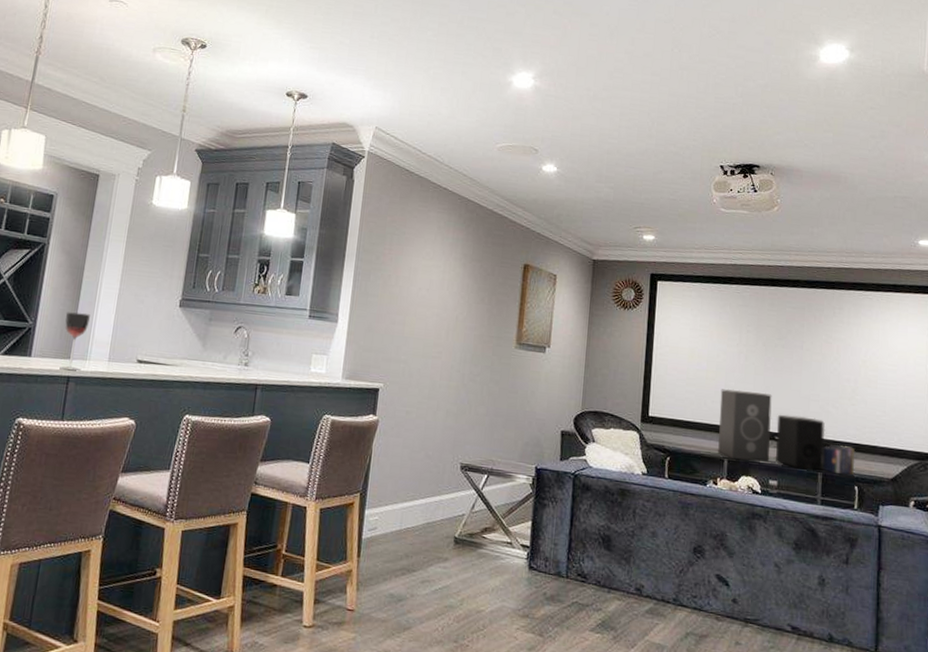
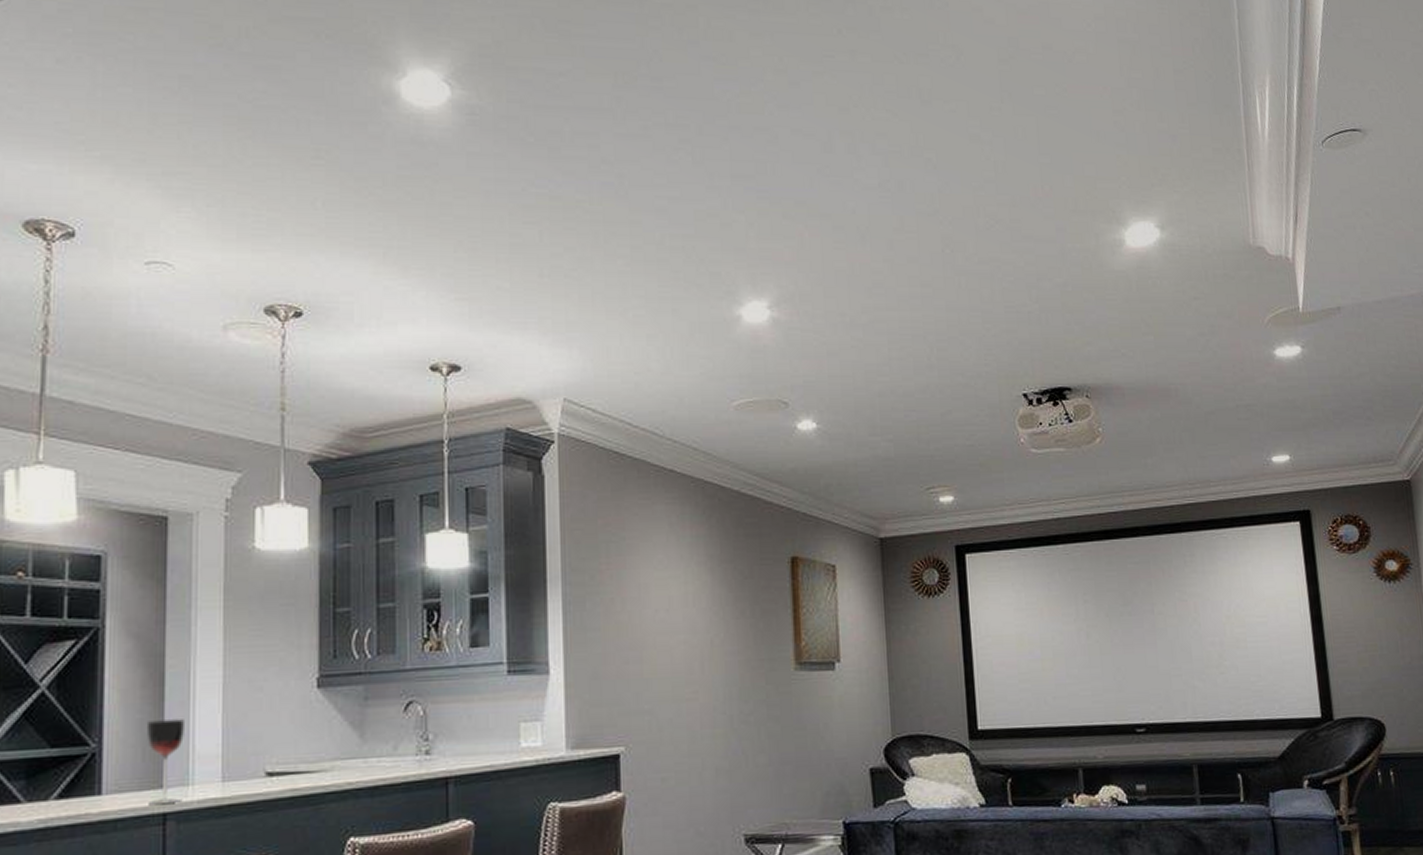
speaker: present [717,388,772,462] -> none [1062,675,1133,767]
speaker: present [776,414,826,471] -> none [1134,697,1198,765]
books: present [822,444,856,475] -> none [1193,725,1234,762]

